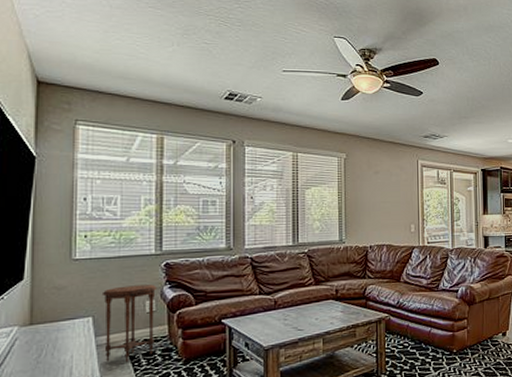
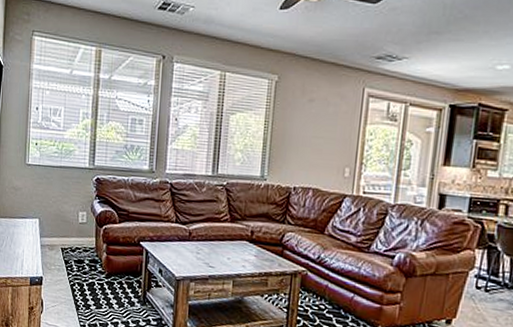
side table: present [101,284,158,363] -> none [46,194,89,266]

